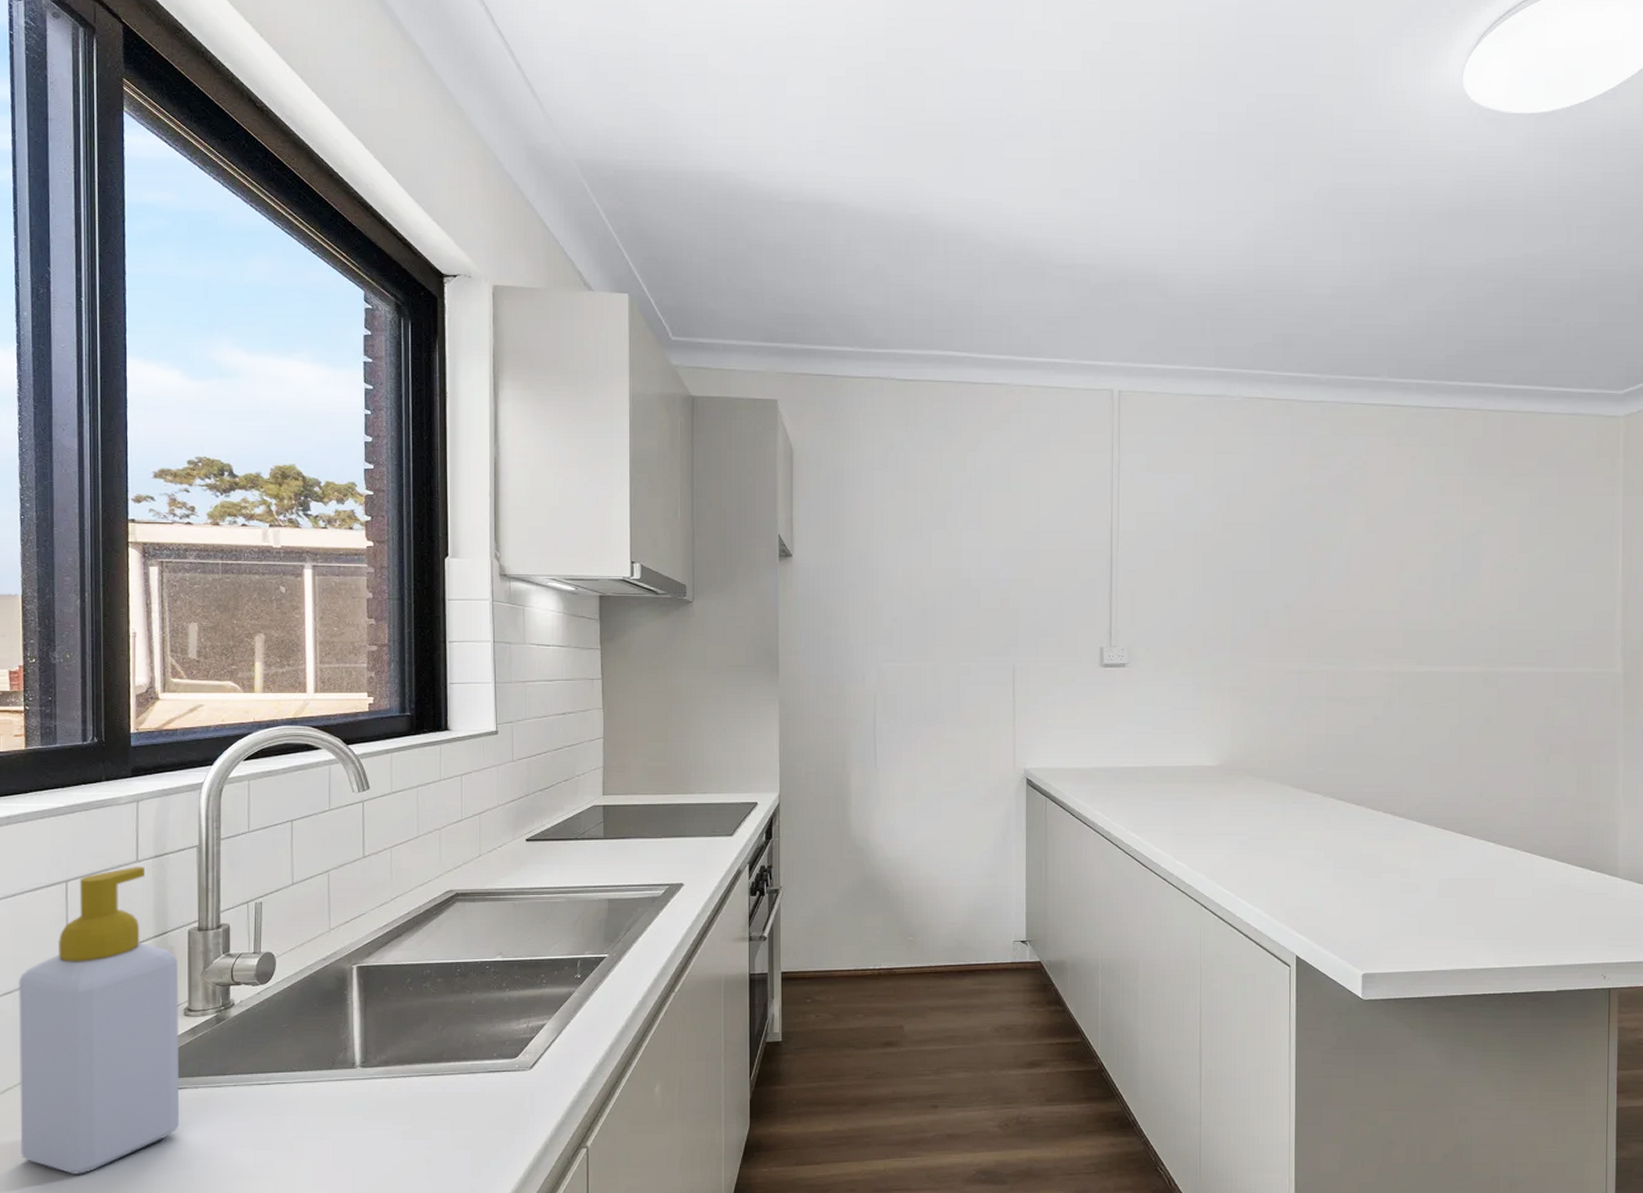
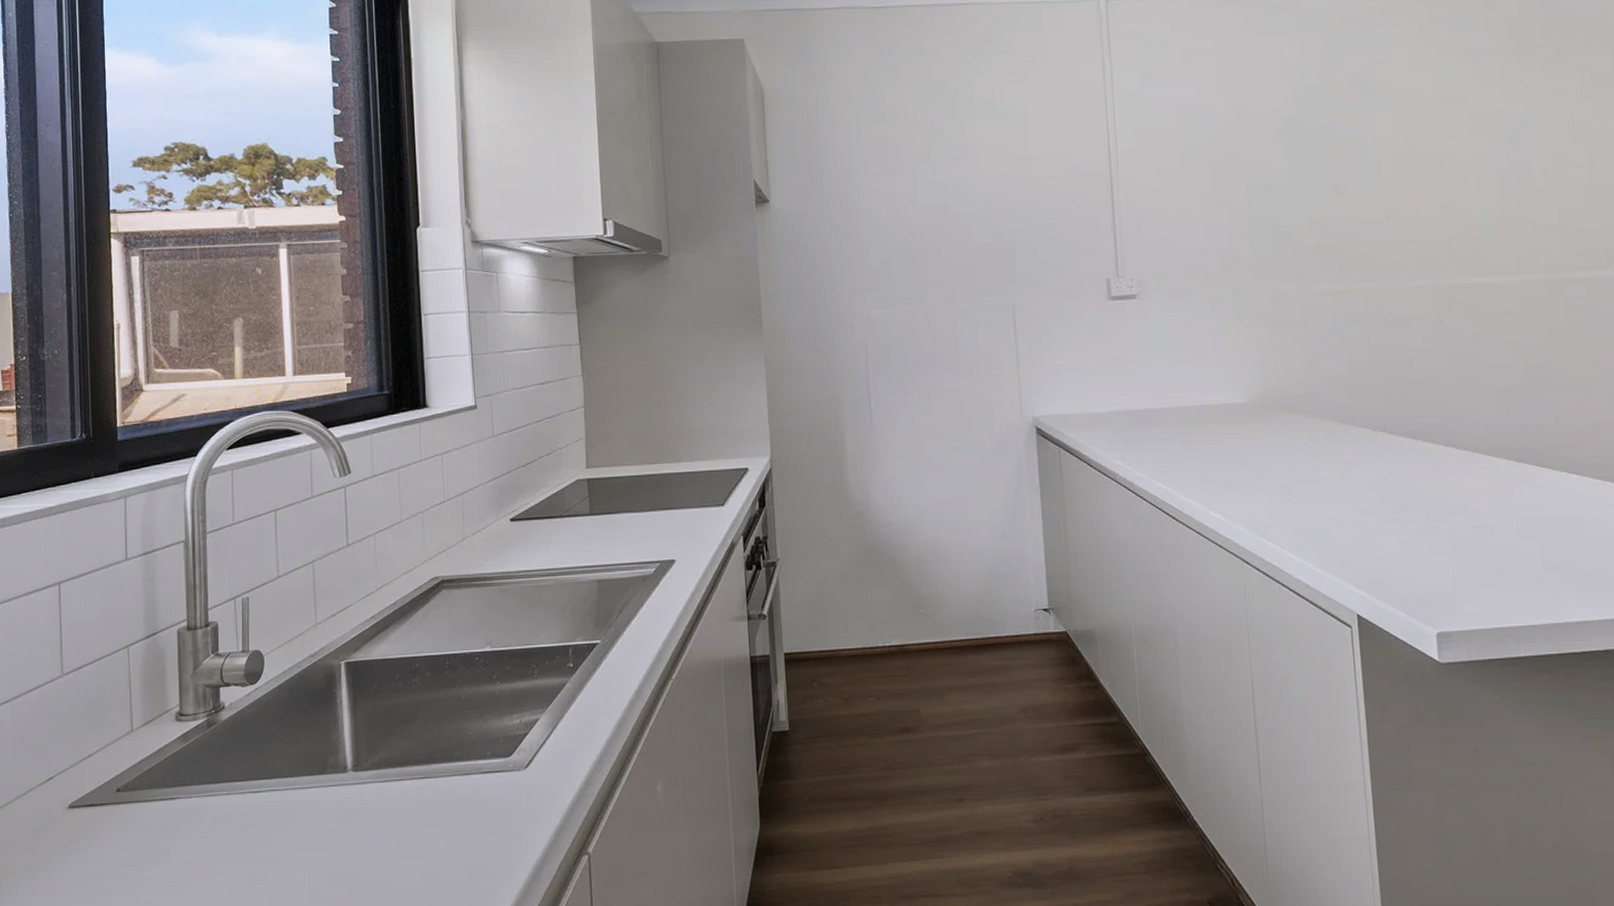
soap bottle: present [18,866,180,1174] -> none [15,564,175,893]

